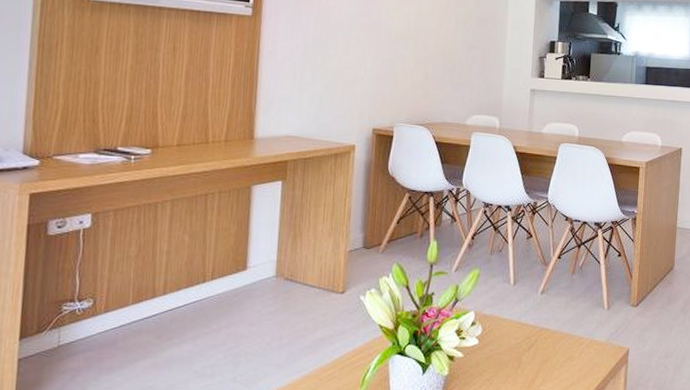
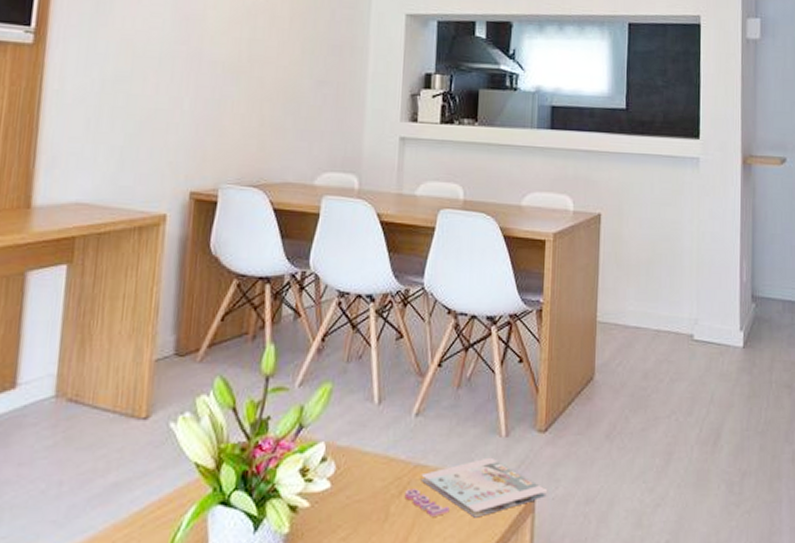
magazine: none [532,324,638,366] -> present [404,457,548,518]

